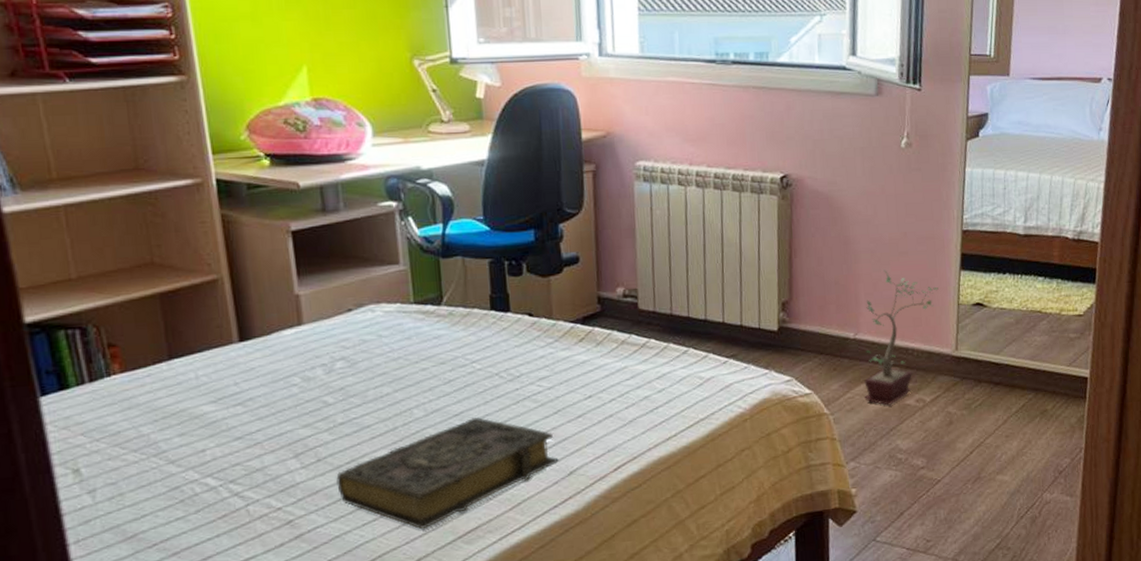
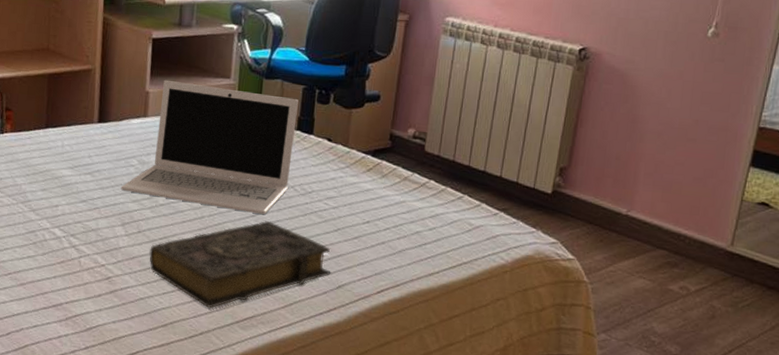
laptop: none [284,275,492,417] -> present [121,79,299,215]
potted plant: present [864,269,938,406] -> none [626,153,723,287]

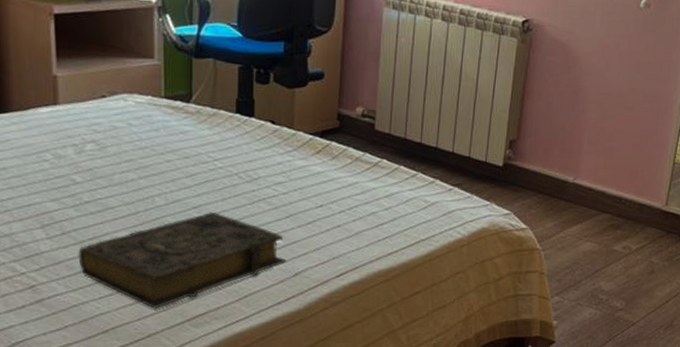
laptop: present [121,79,299,215] -> none [35,61,235,206]

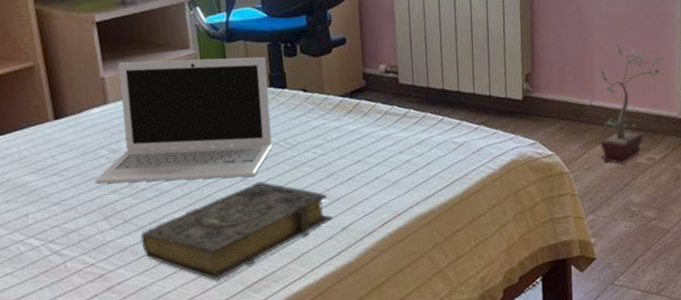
laptop: none [35,61,235,206] -> present [94,57,273,184]
potted plant: none [575,121,657,249] -> present [600,43,665,164]

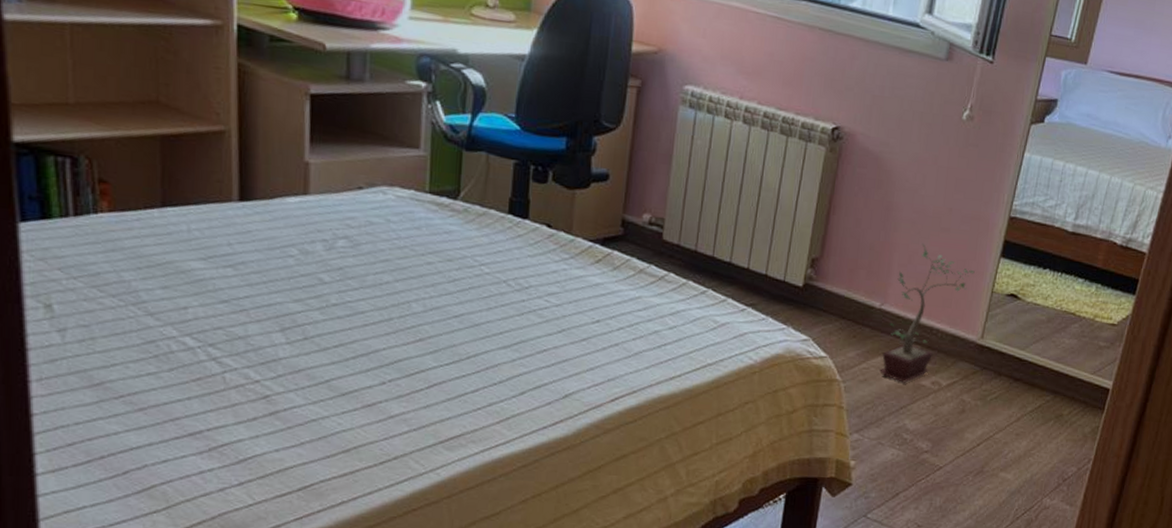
laptop: present [94,57,273,184] -> none [276,147,509,315]
book: present [140,182,333,281] -> none [321,322,556,428]

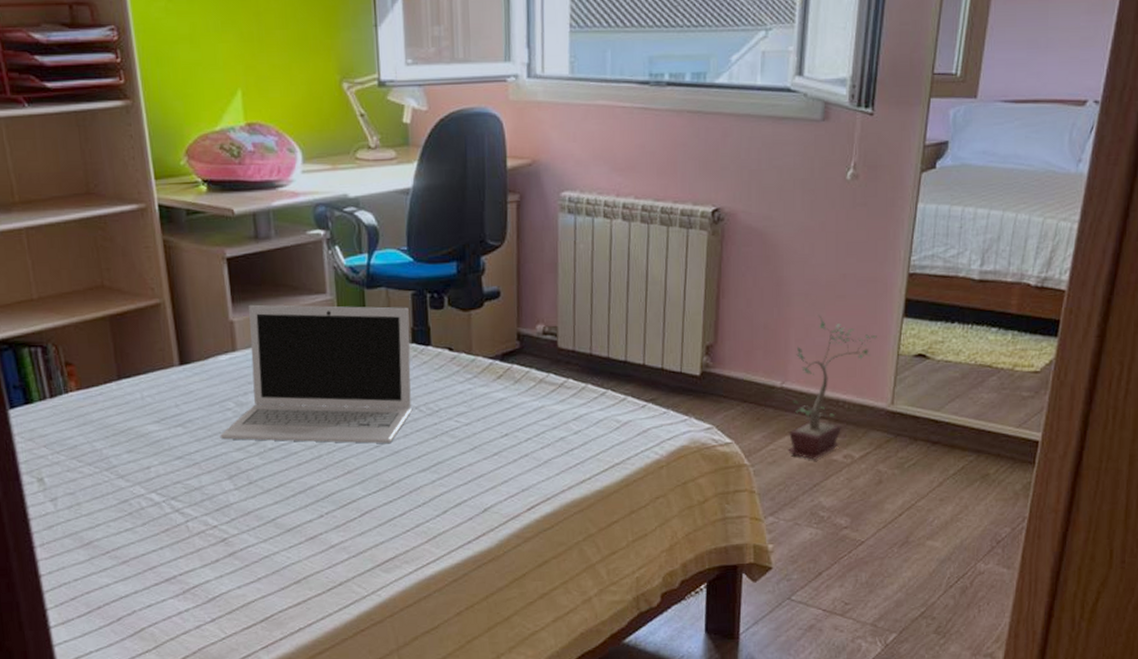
laptop: none [276,147,509,315] -> present [220,304,412,444]

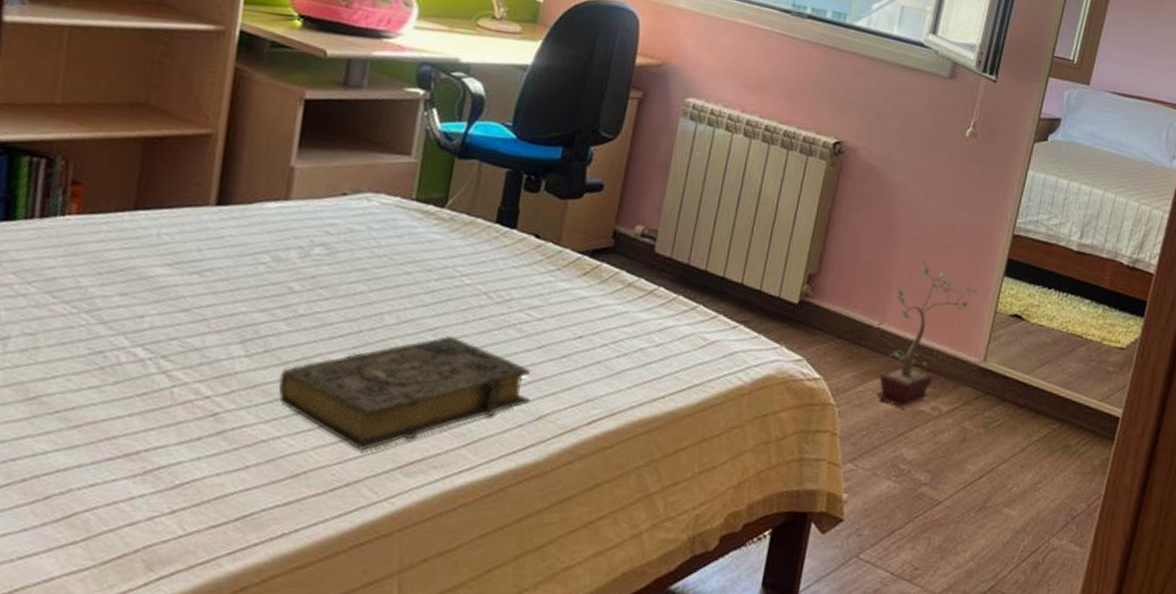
laptop: present [220,304,412,444] -> none [243,153,500,329]
book: none [266,450,474,556] -> present [278,336,530,451]

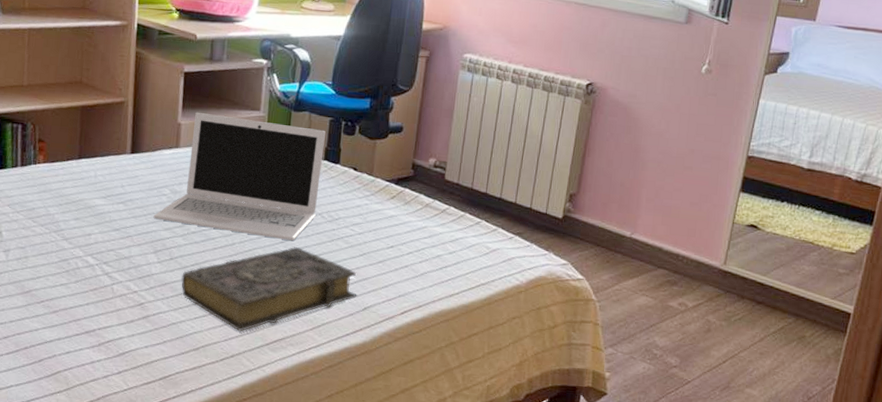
laptop: none [243,153,500,329] -> present [153,112,326,241]
potted plant: present [876,260,977,408] -> none [631,180,716,304]

